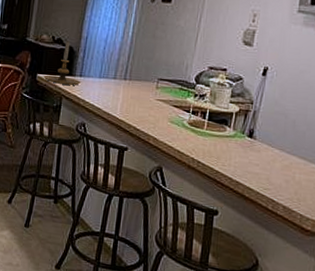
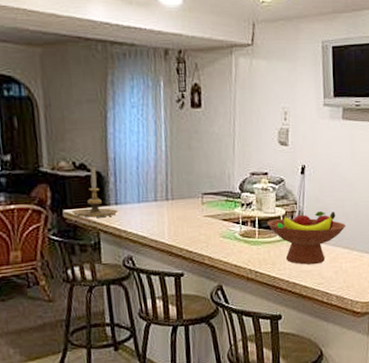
fruit bowl: none [219,112,306,169] -> present [268,211,346,265]

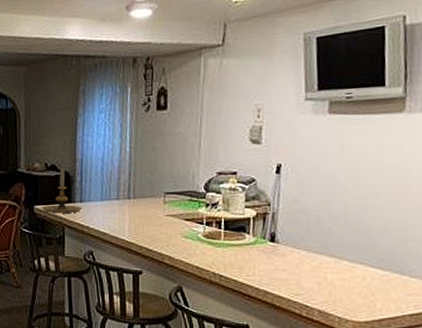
fruit bowl: present [268,211,346,265] -> none [235,214,332,273]

